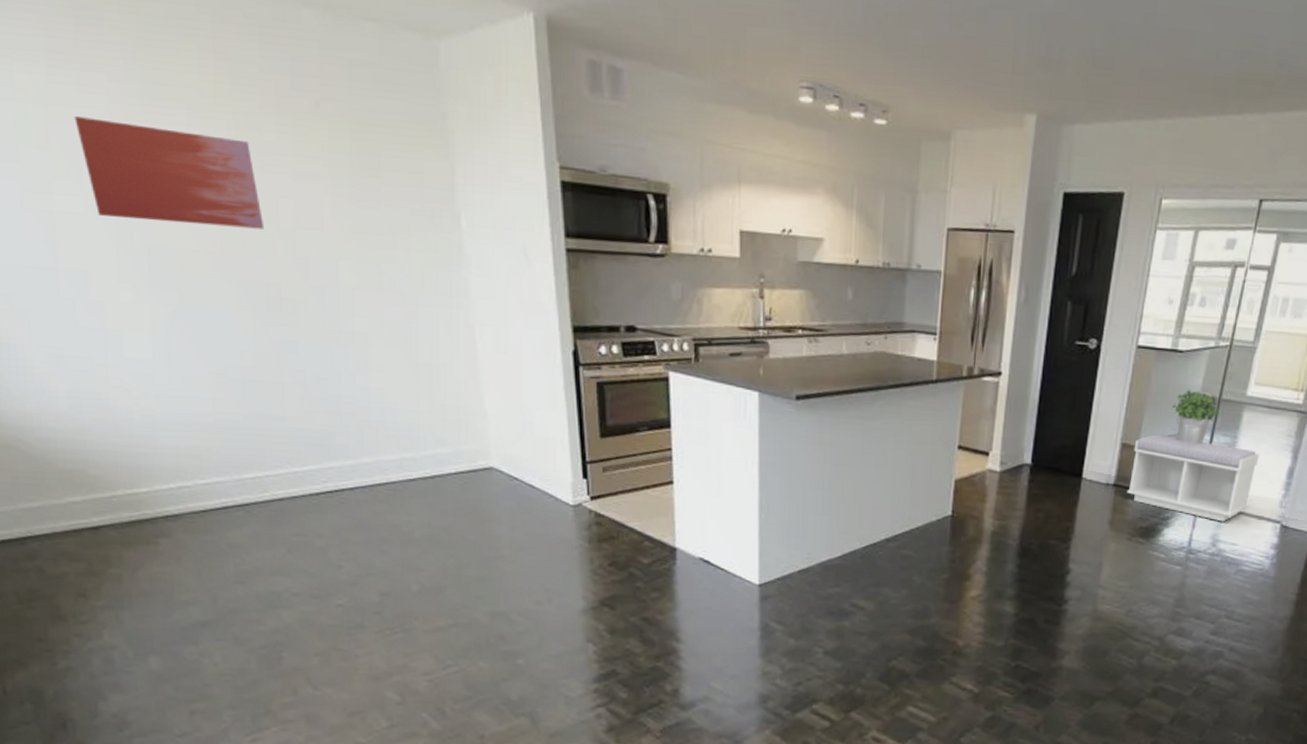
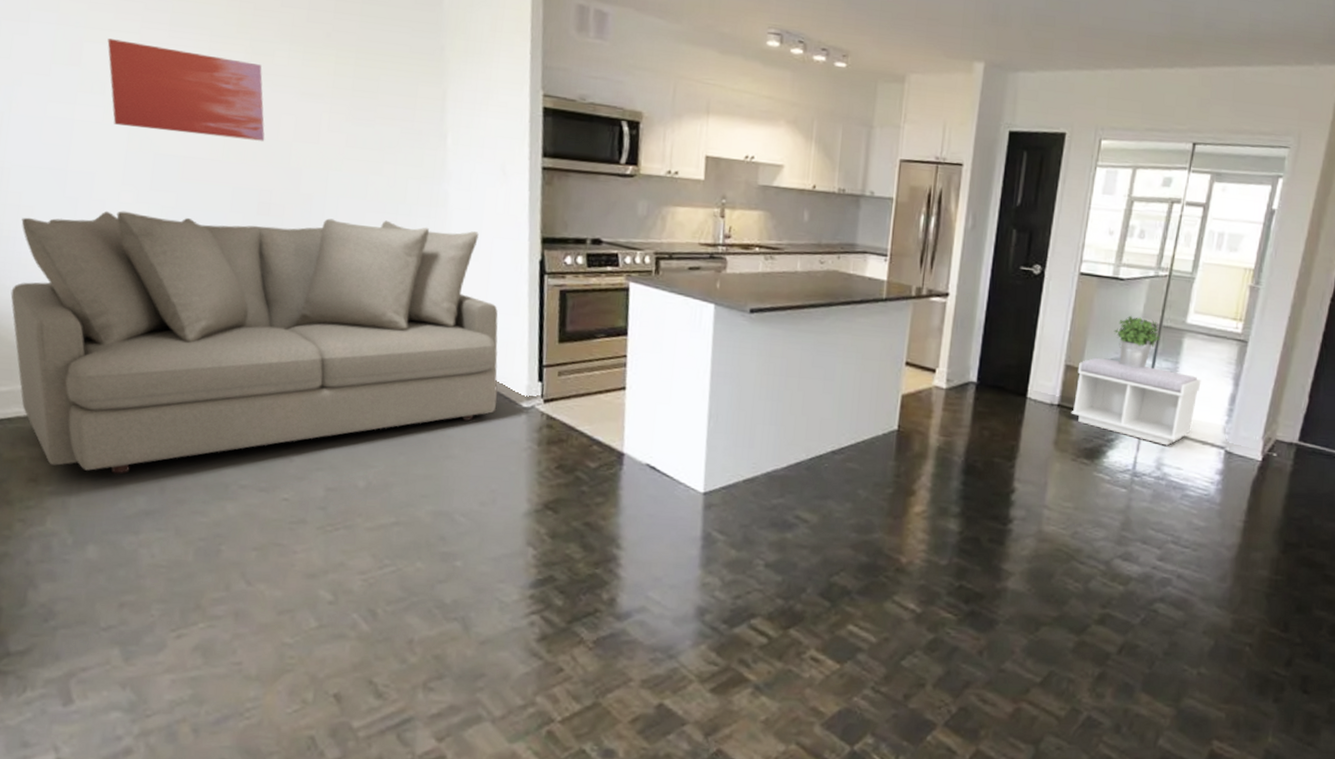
sofa: none [18,311,542,587] -> present [10,210,498,474]

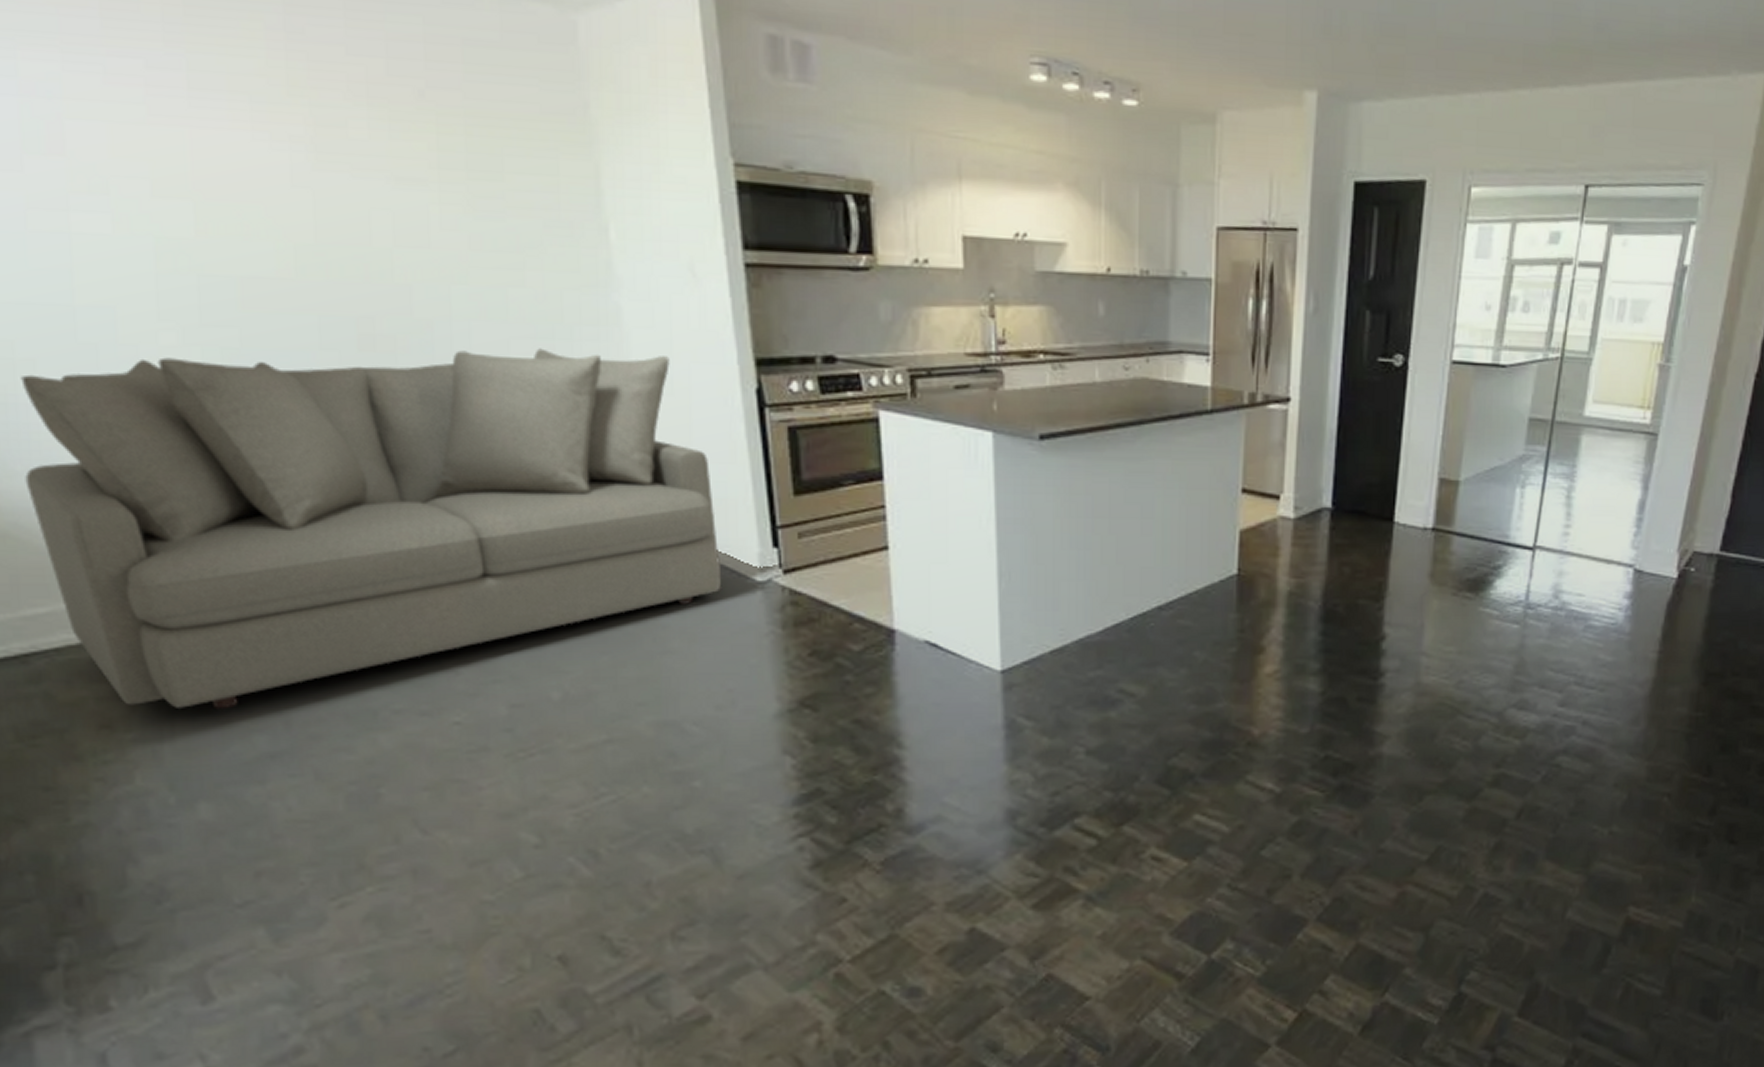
wall art: present [107,38,265,141] -> none [99,113,353,249]
bench: present [1071,357,1201,446] -> none [1448,466,1604,569]
potted plant: present [1113,315,1161,369] -> none [1496,410,1553,476]

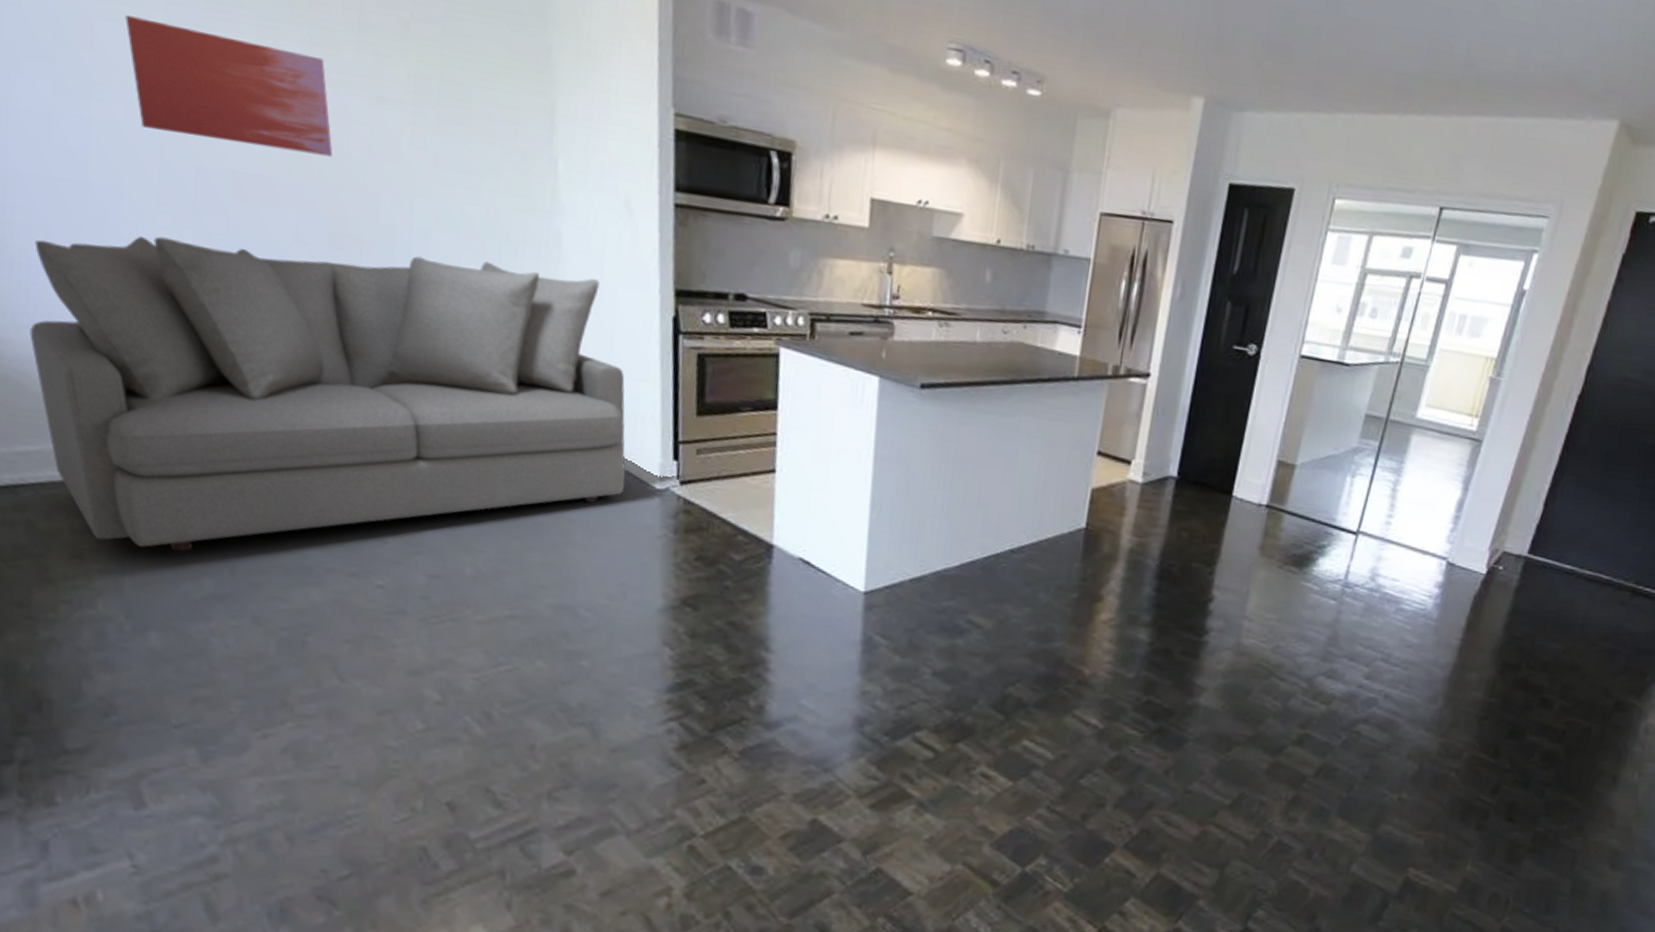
wall art: none [99,113,353,249] -> present [125,15,333,157]

